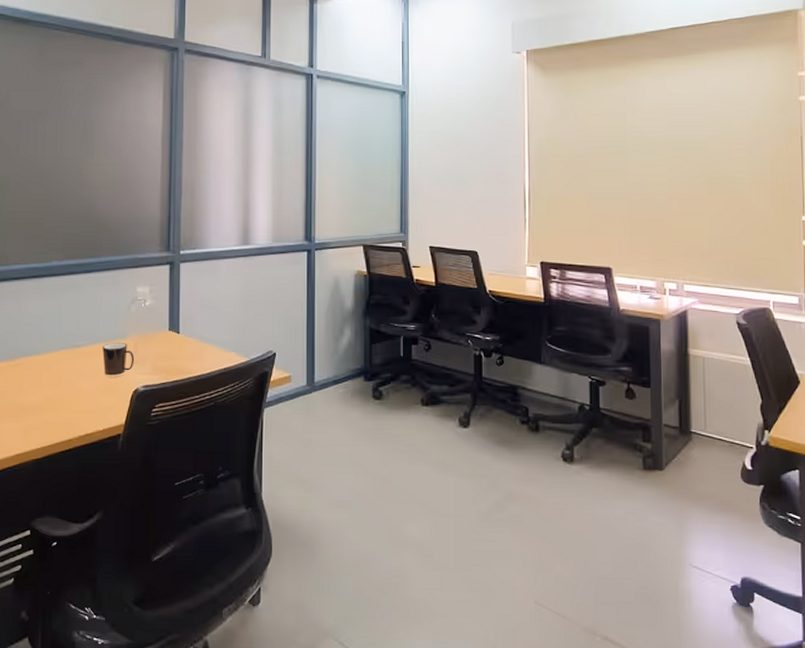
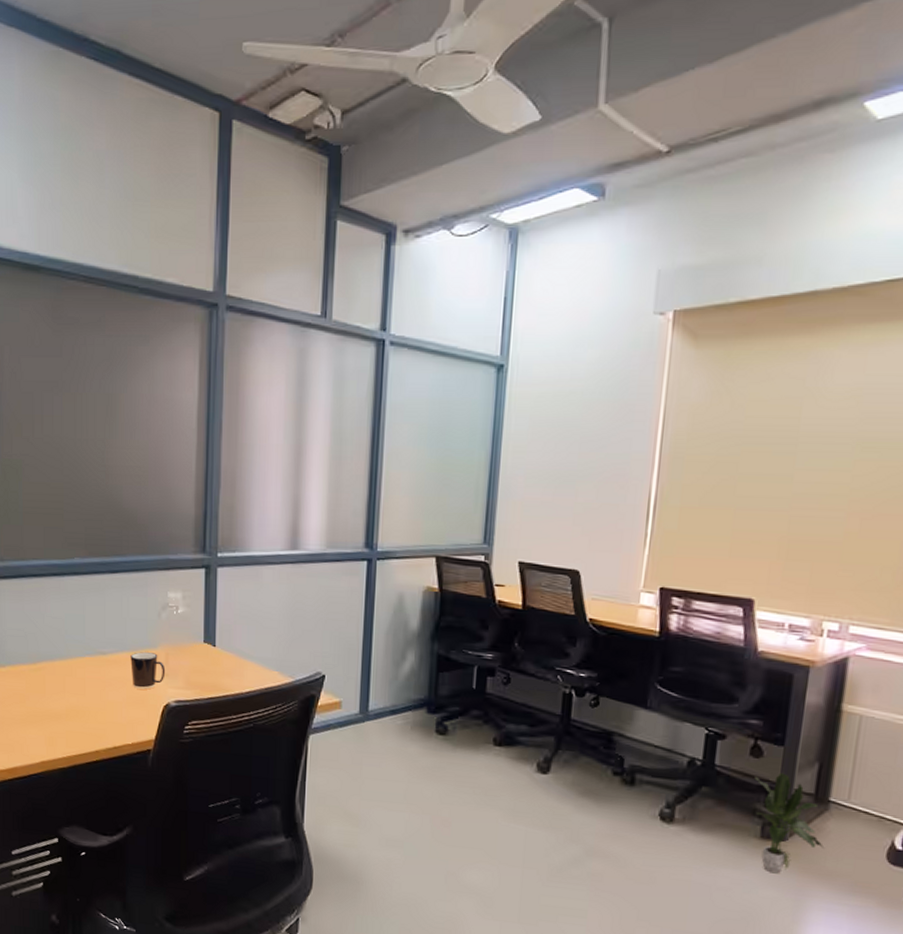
potted plant: none [632,410,694,501] -> present [754,772,825,874]

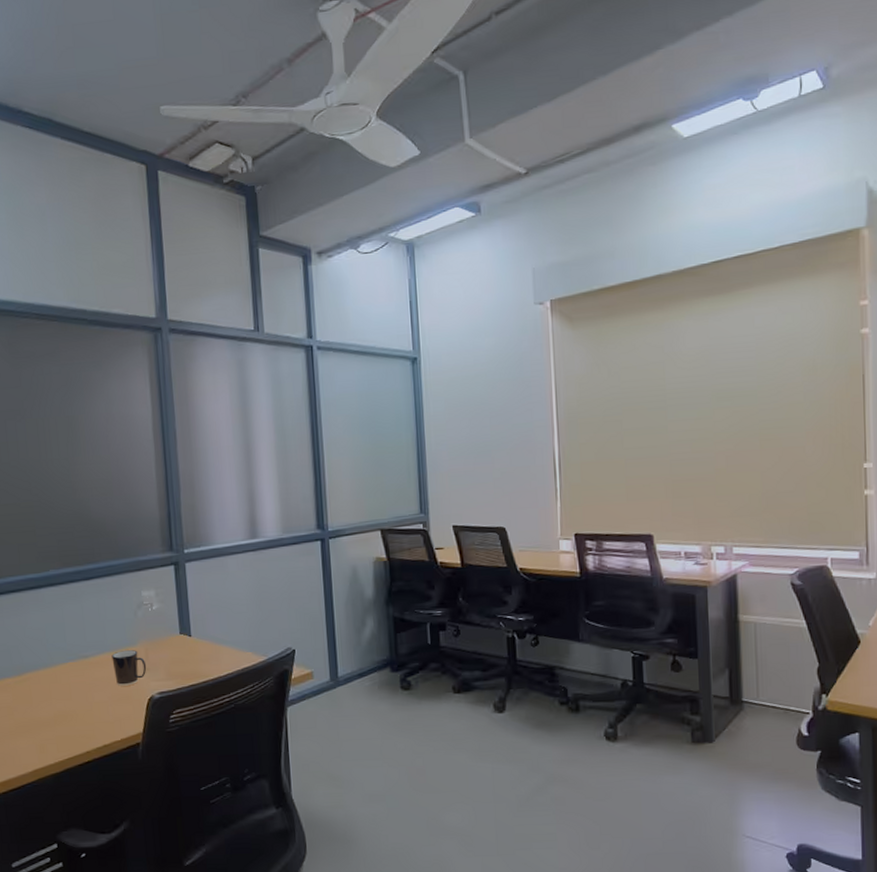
potted plant: present [754,772,825,874] -> none [678,682,746,773]

